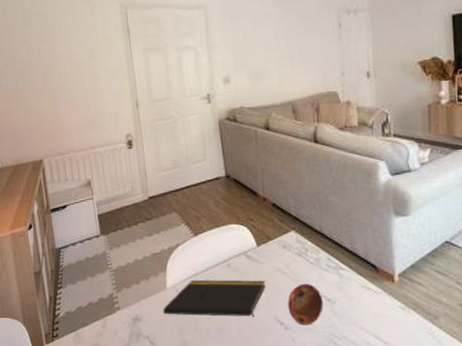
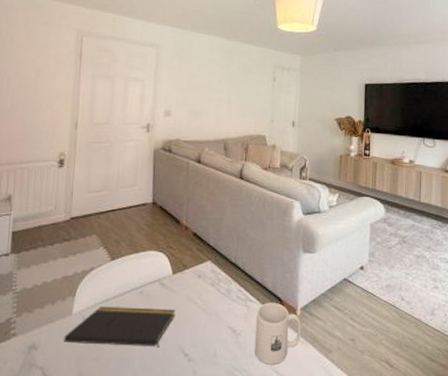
fruit: present [288,283,323,326] -> none [194,314,229,357]
mug: none [350,269,402,332] -> present [255,302,301,365]

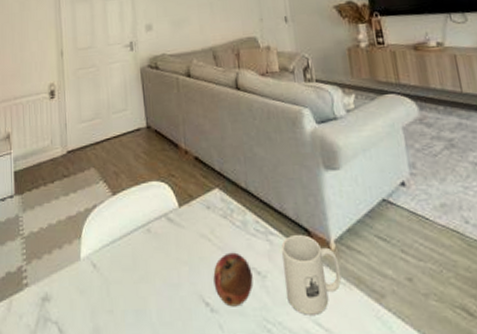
notepad: present [64,306,176,349] -> none [75,248,189,297]
fruit: none [194,314,229,357] -> present [213,252,253,307]

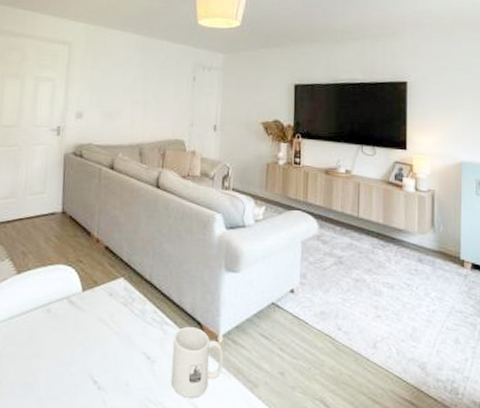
fruit: present [213,252,253,307] -> none [105,337,143,386]

